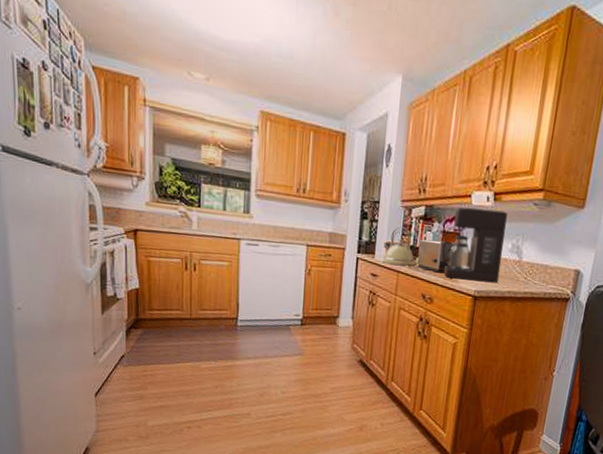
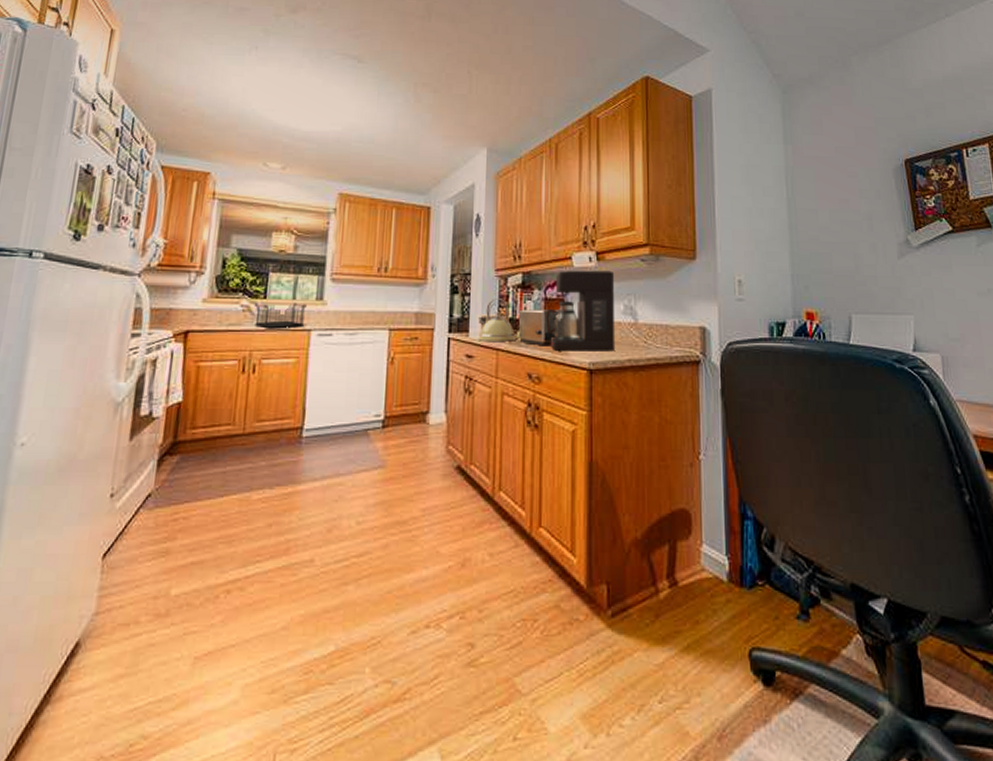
dish rack: none [190,211,236,236] -> present [254,303,307,329]

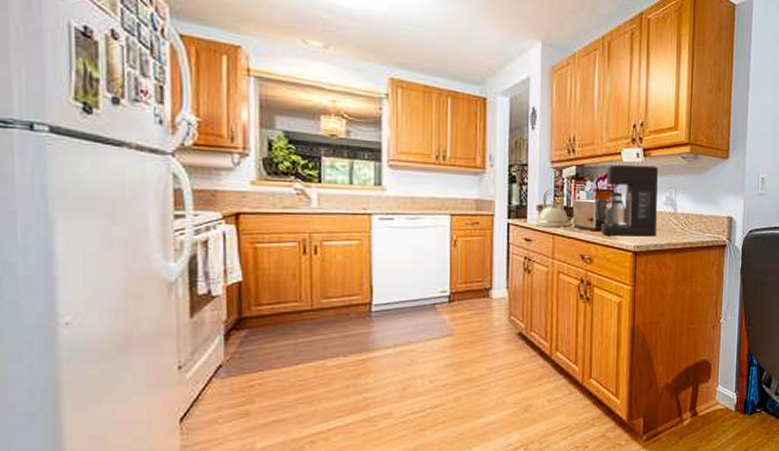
dish rack: present [254,303,307,329] -> none [308,187,365,213]

